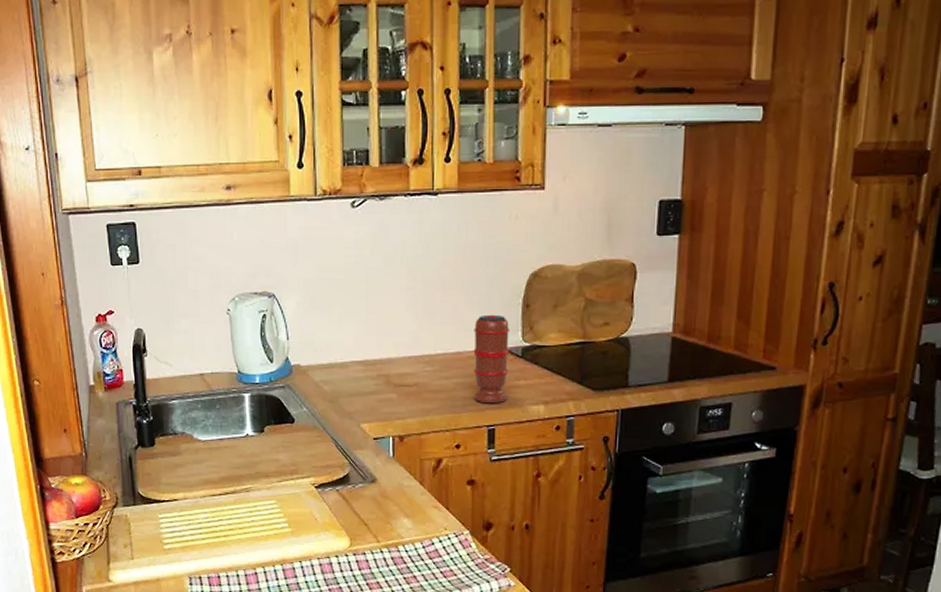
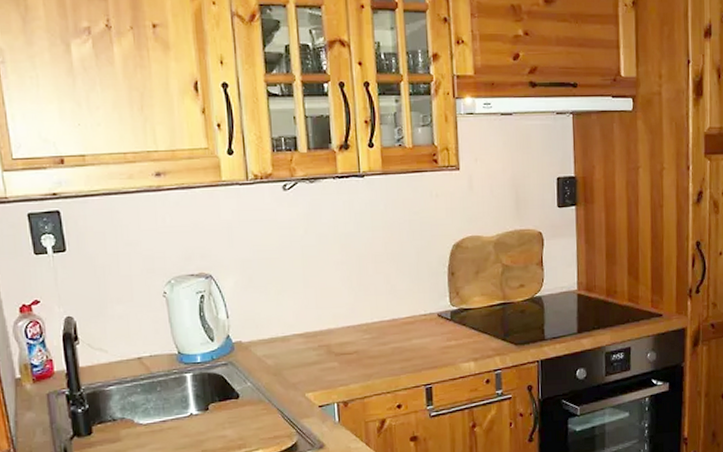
spice grinder: present [473,314,511,404] -> none [406,283,441,365]

